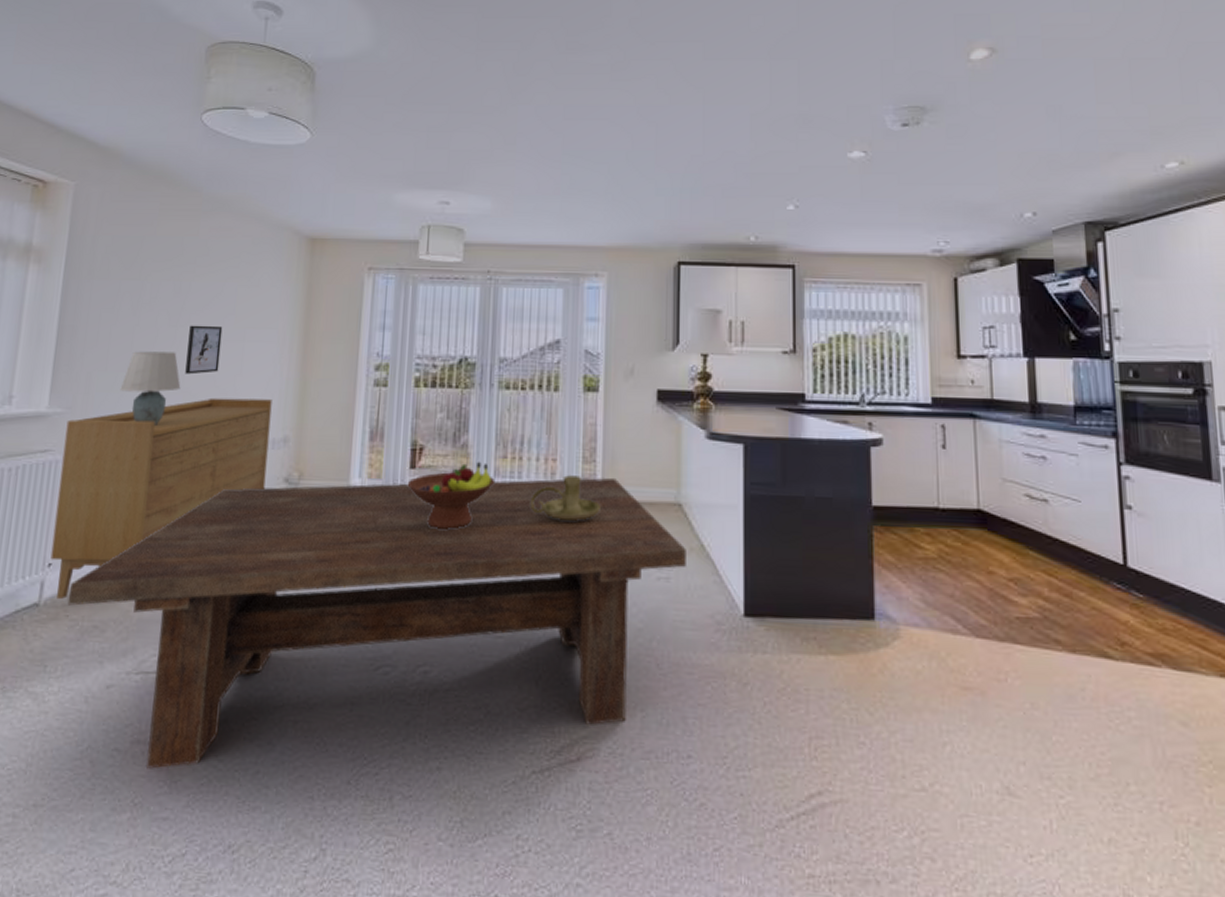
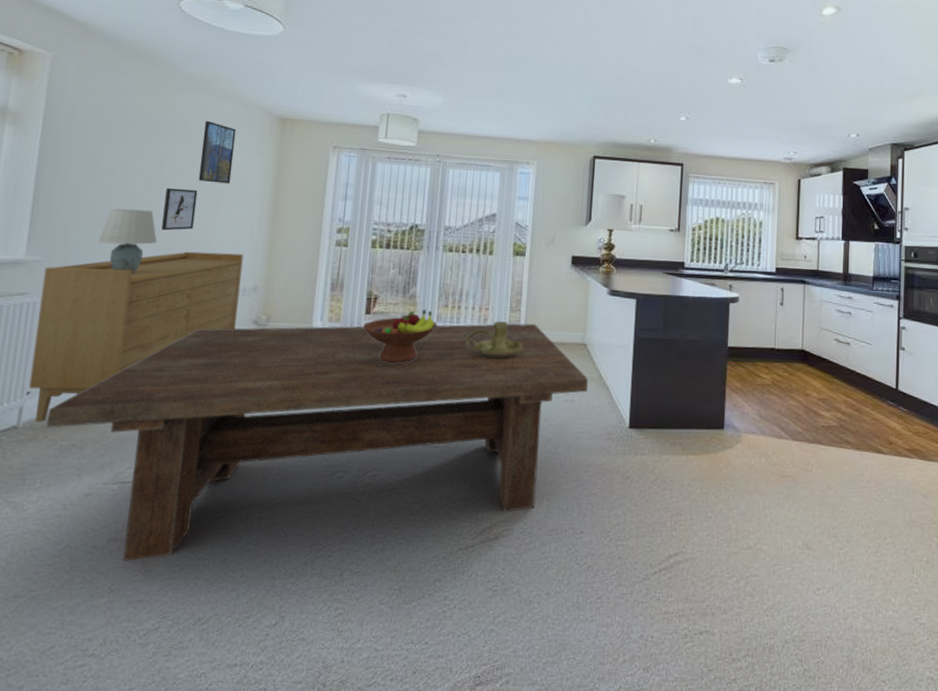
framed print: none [223,245,263,318] -> present [198,120,237,184]

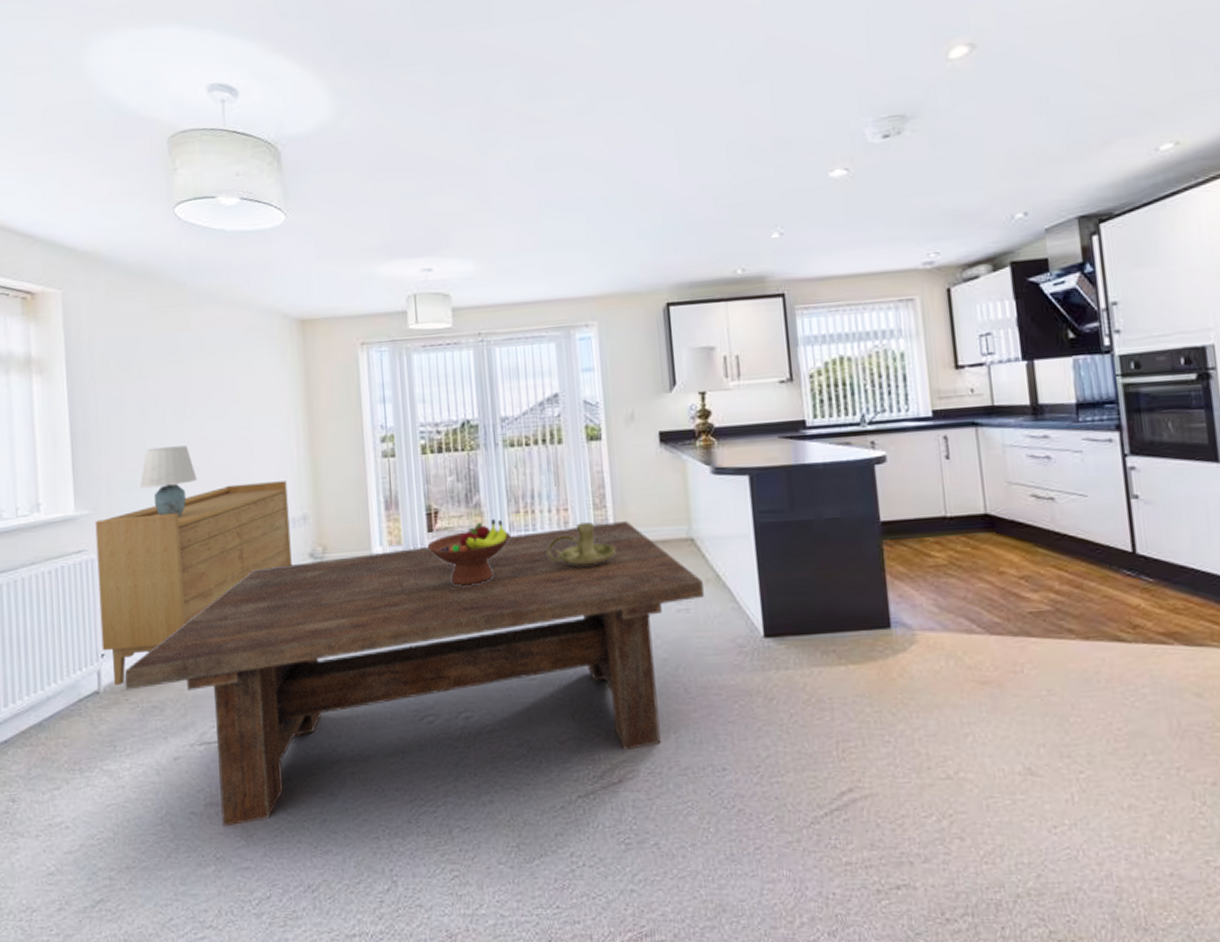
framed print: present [161,187,198,231] -> none [196,415,231,466]
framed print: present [198,120,237,184] -> none [222,336,260,406]

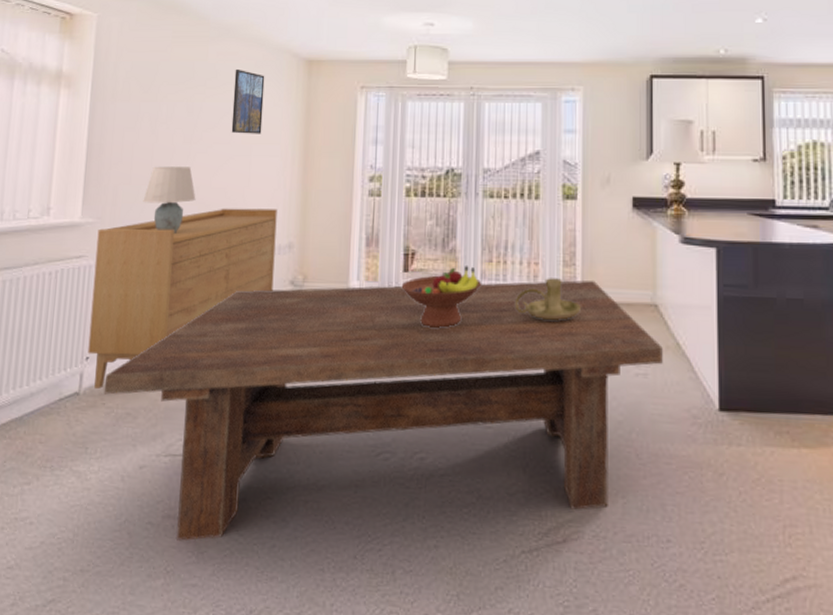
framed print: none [222,336,260,406] -> present [231,68,265,134]

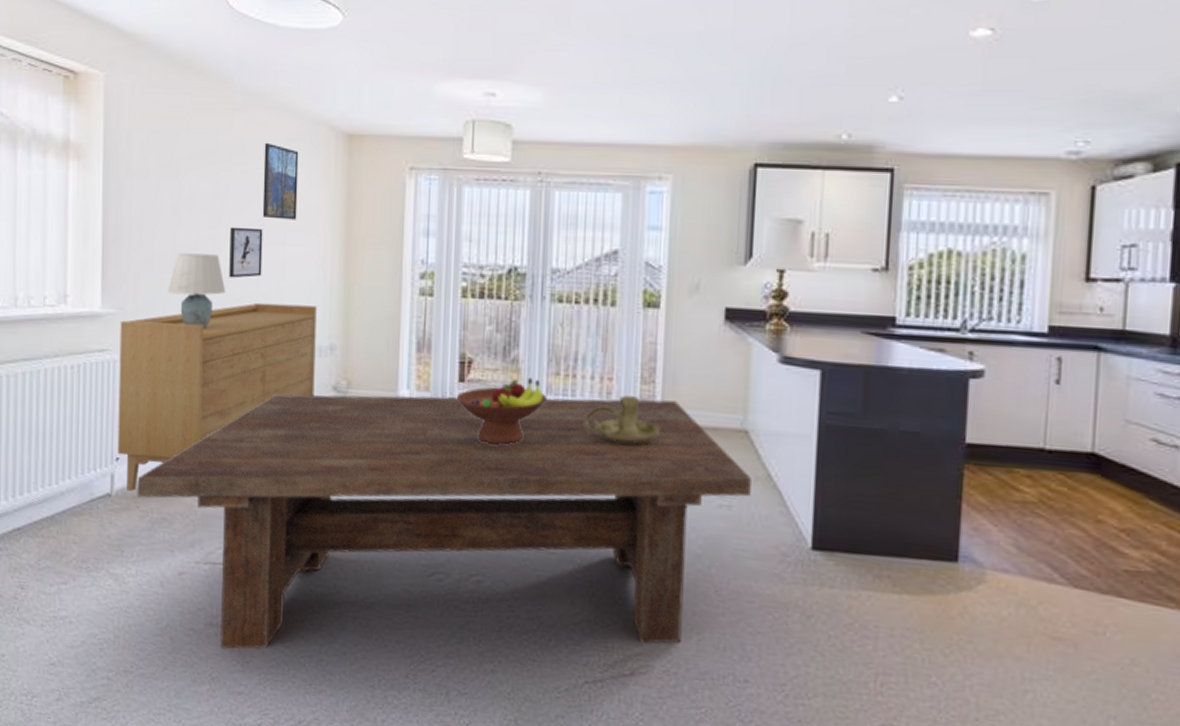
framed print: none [199,142,231,187] -> present [229,227,263,278]

